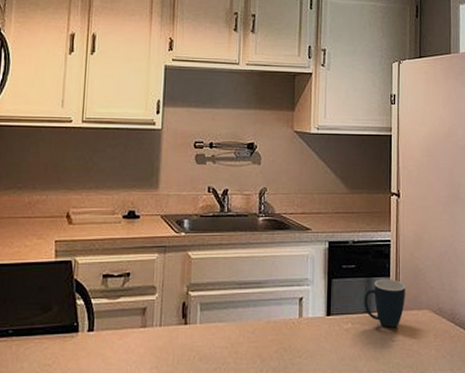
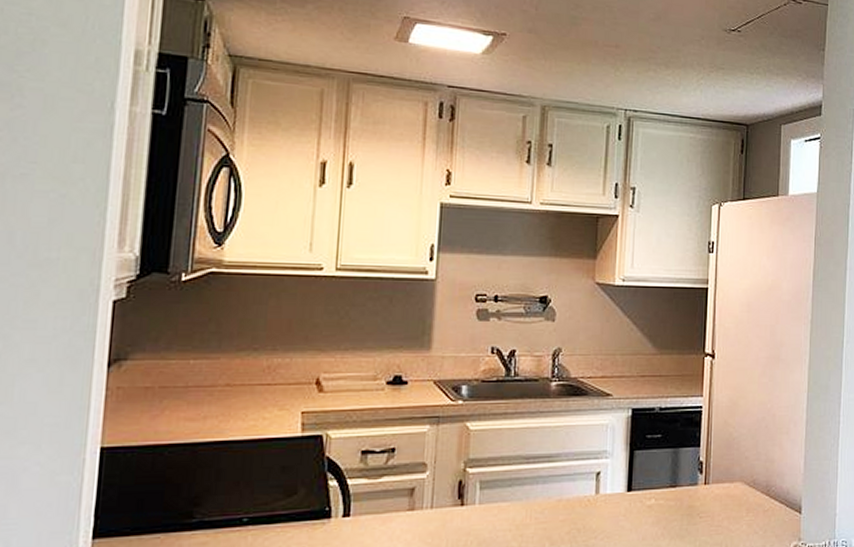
mug: present [364,279,406,328] -> none [670,449,718,503]

